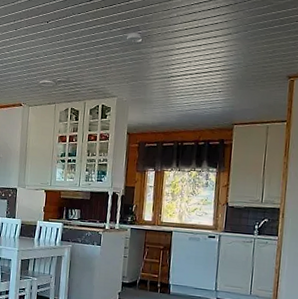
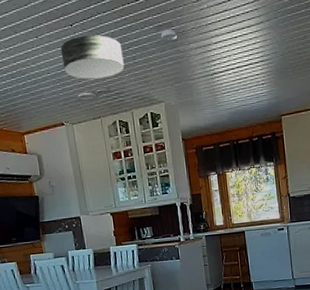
ceiling light: none [33,31,88,70] -> present [60,35,125,79]

